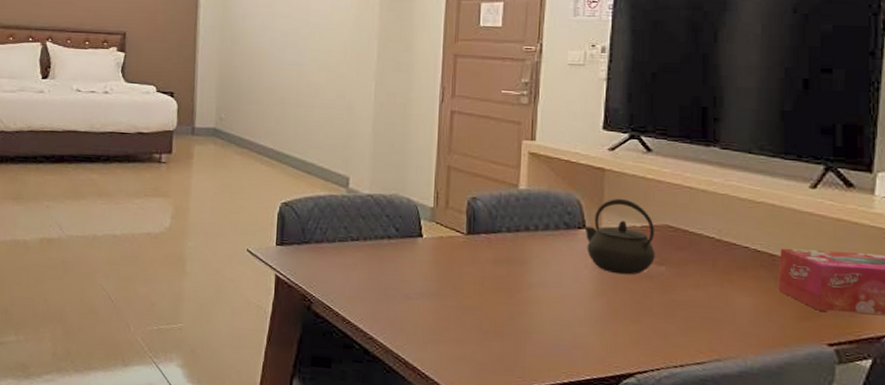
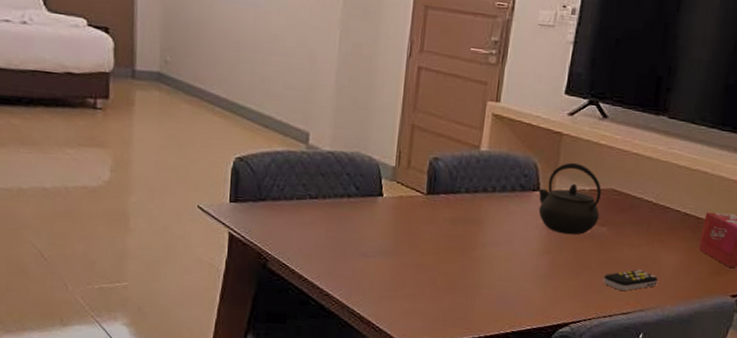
remote control: none [669,313,734,337] -> present [603,269,658,291]

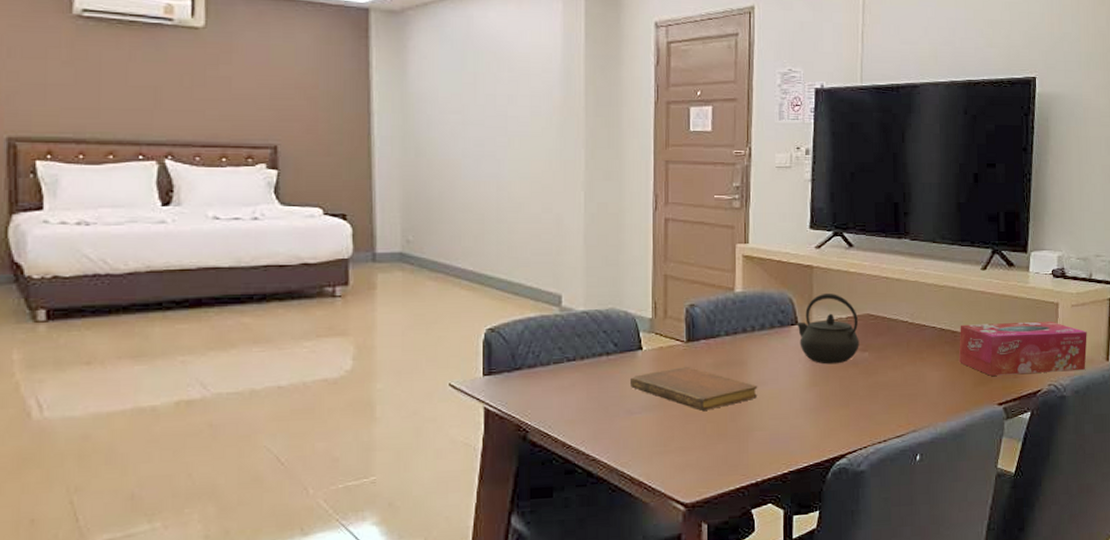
notebook: none [367,218,492,263] -> present [629,367,758,411]
remote control: present [603,269,658,291] -> none [873,389,926,413]

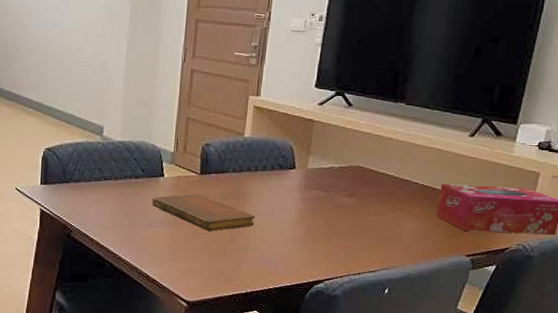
kettle: present [797,293,859,365] -> none [294,144,349,206]

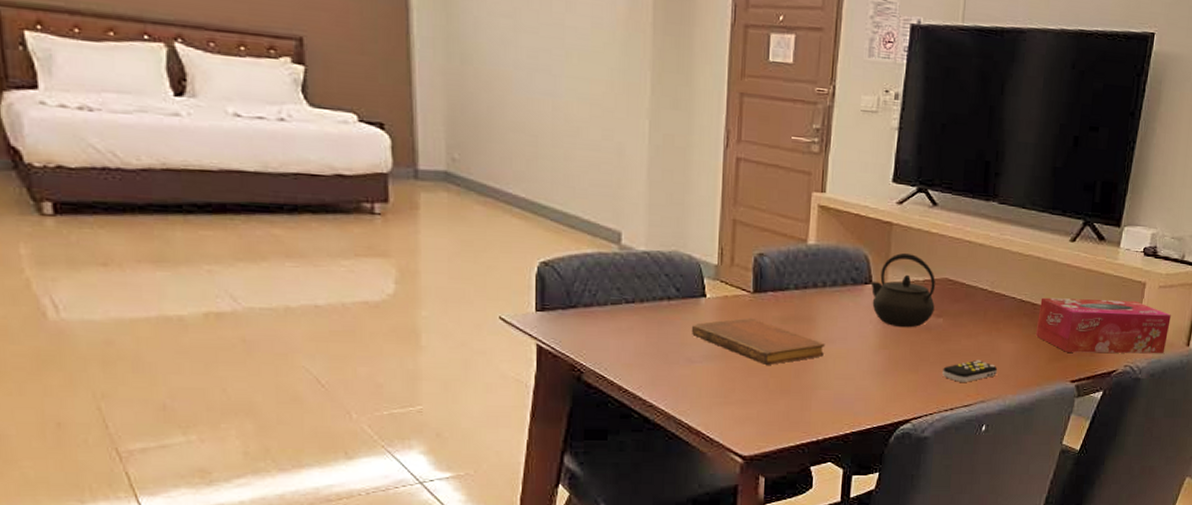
kettle: none [294,144,349,206] -> present [871,252,935,328]
remote control: none [352,233,401,252] -> present [943,359,998,382]

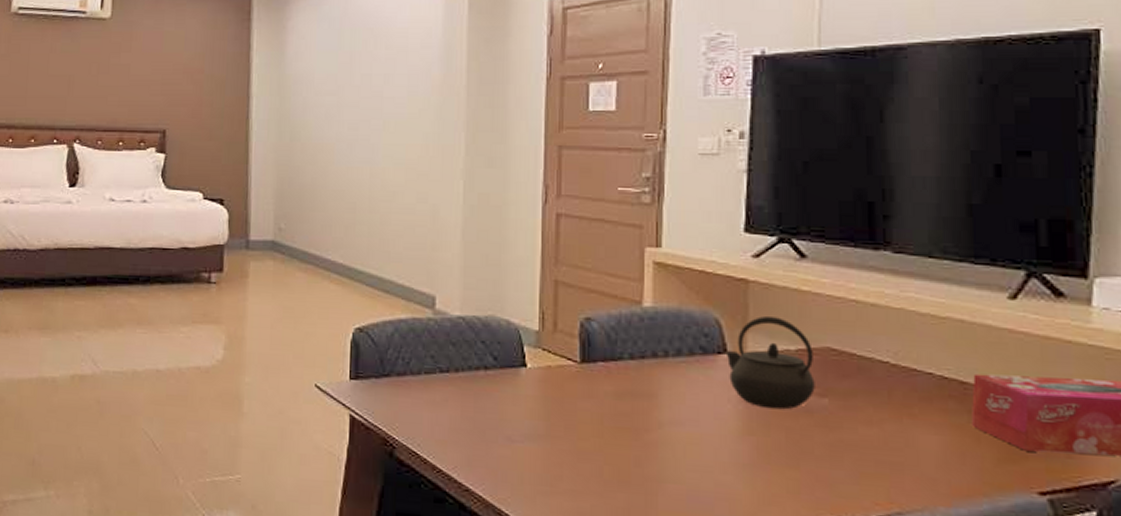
notebook: present [691,318,826,365] -> none [510,392,672,449]
remote control: present [943,359,998,382] -> none [835,455,918,485]

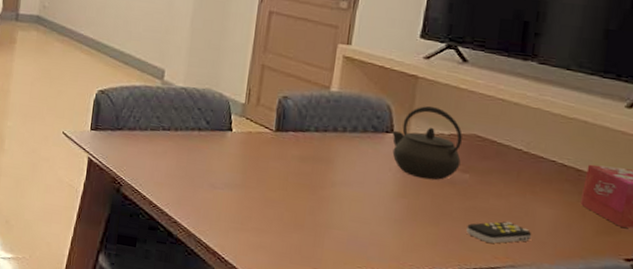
remote control: none [835,455,918,485] -> present [466,221,532,244]

